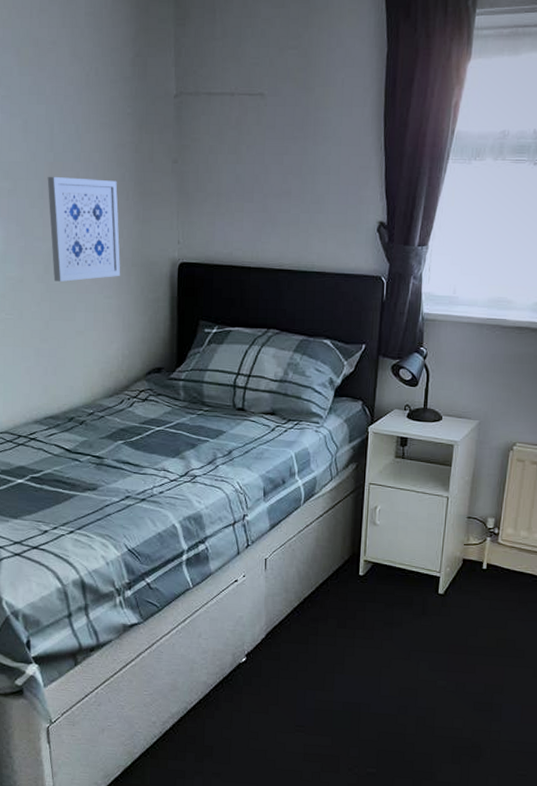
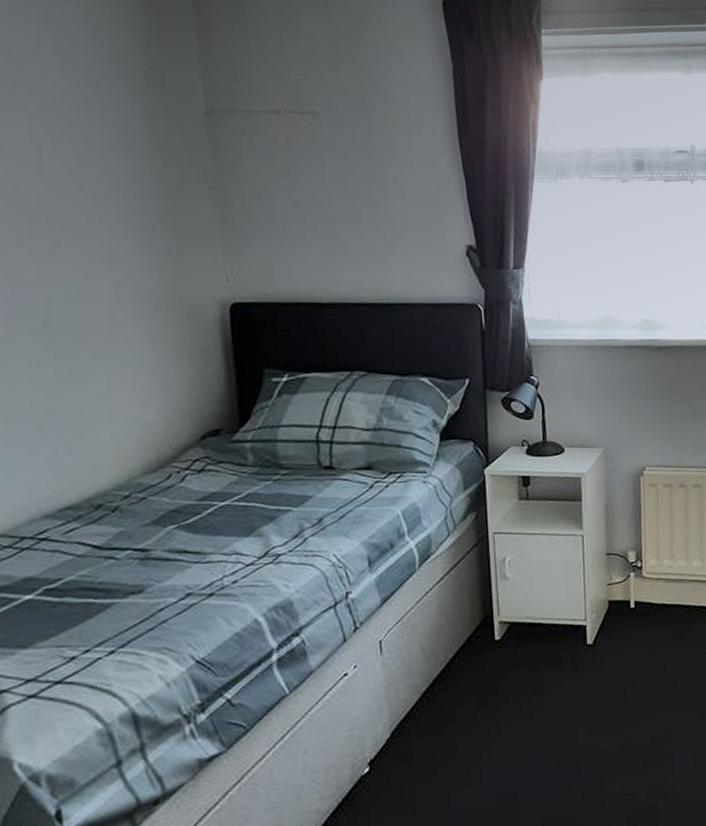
wall art: present [47,176,121,282] -> none [38,208,153,337]

